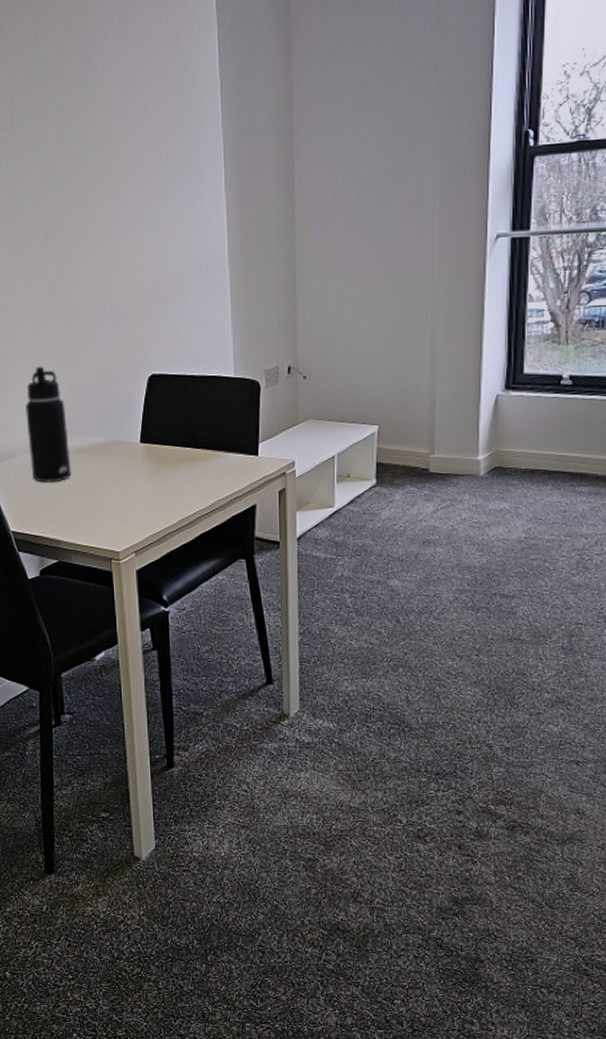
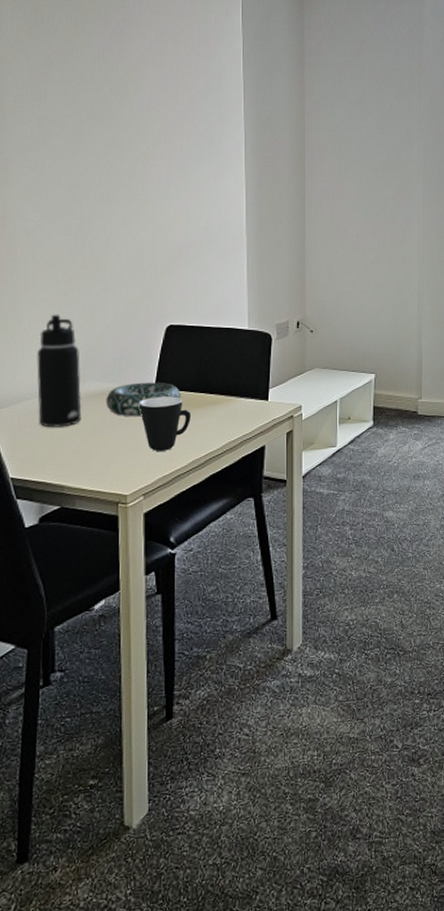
decorative bowl: none [93,436,168,473] -> present [106,382,182,417]
mug: none [125,451,178,508] -> present [138,396,191,451]

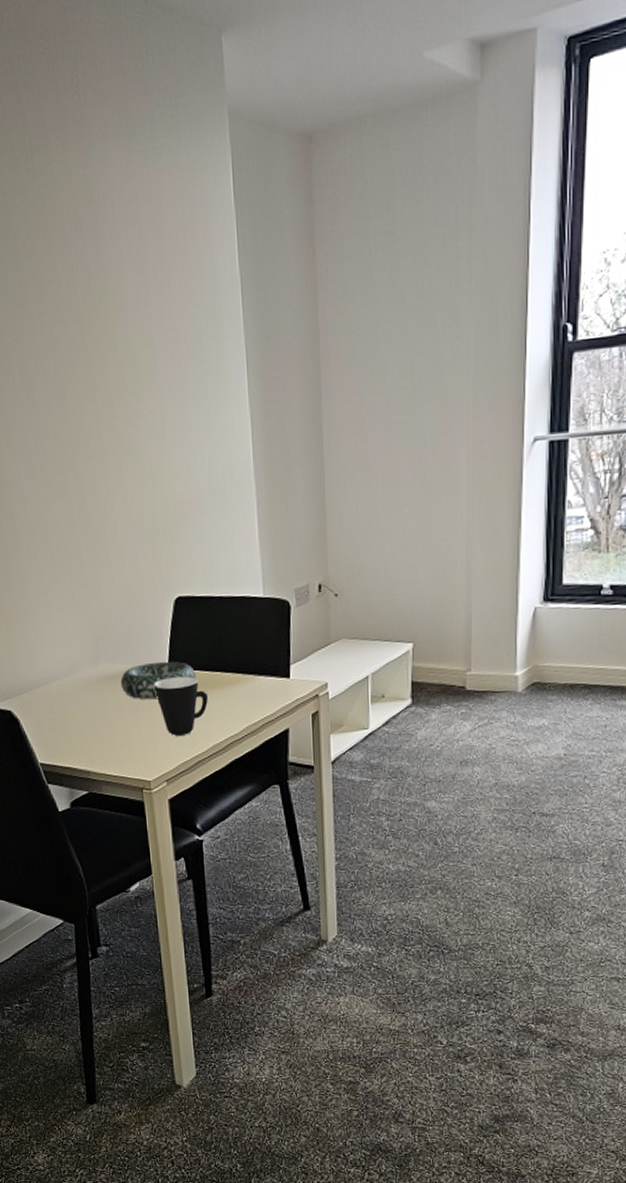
water bottle: present [37,314,82,428] -> none [49,591,99,713]

